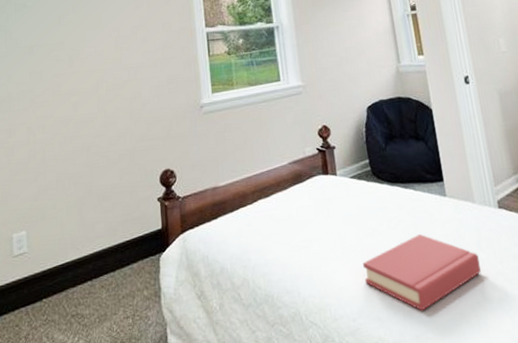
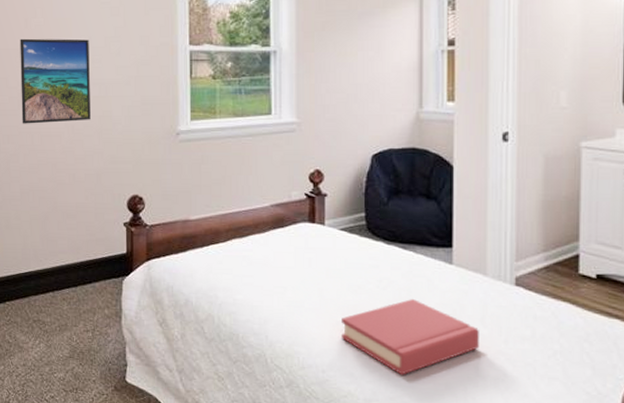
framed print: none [53,30,122,113] -> present [20,38,91,124]

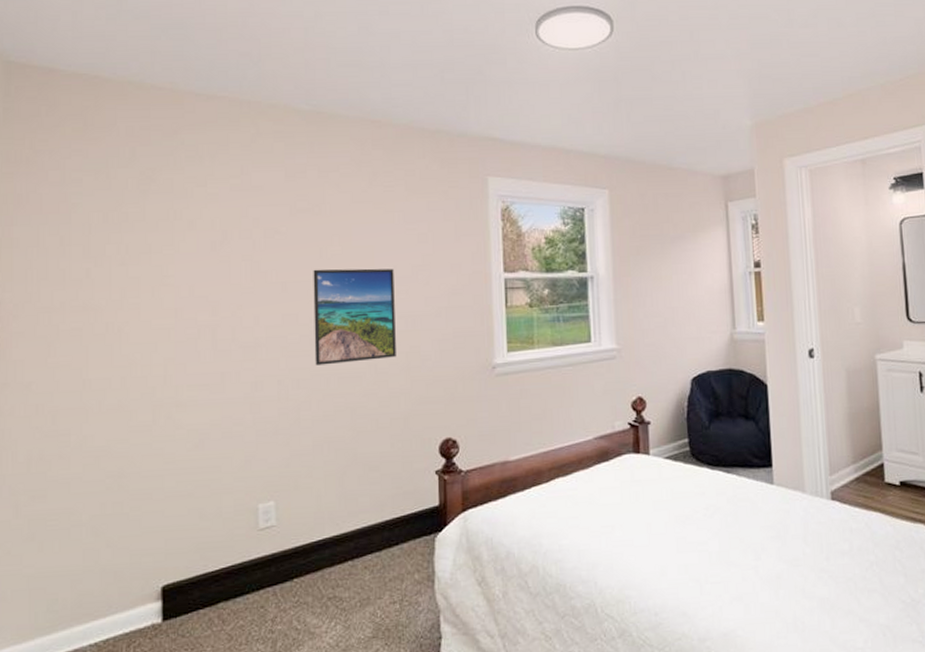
hardback book: present [342,299,479,375] -> none [671,524,804,608]

